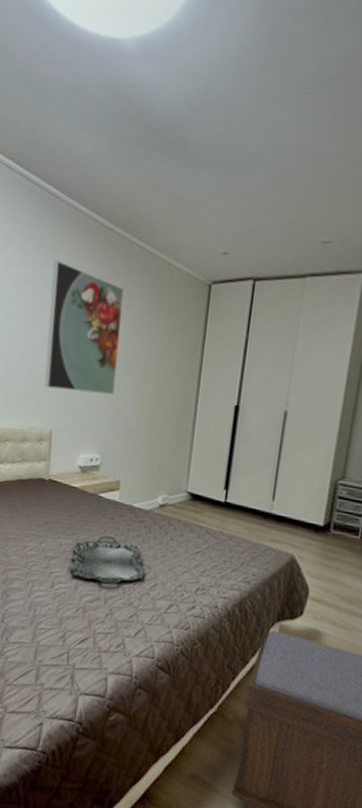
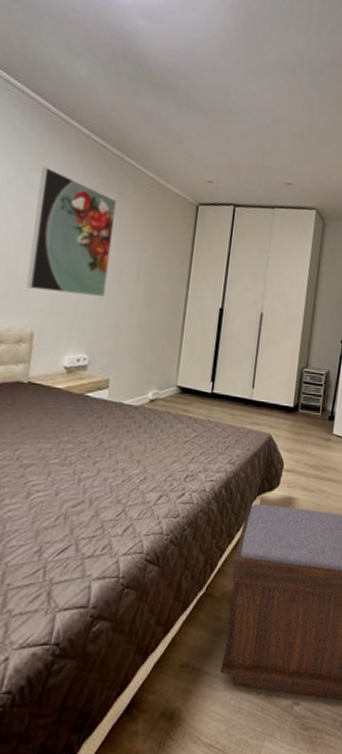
serving tray: present [69,535,147,584] -> none [49,435,136,485]

